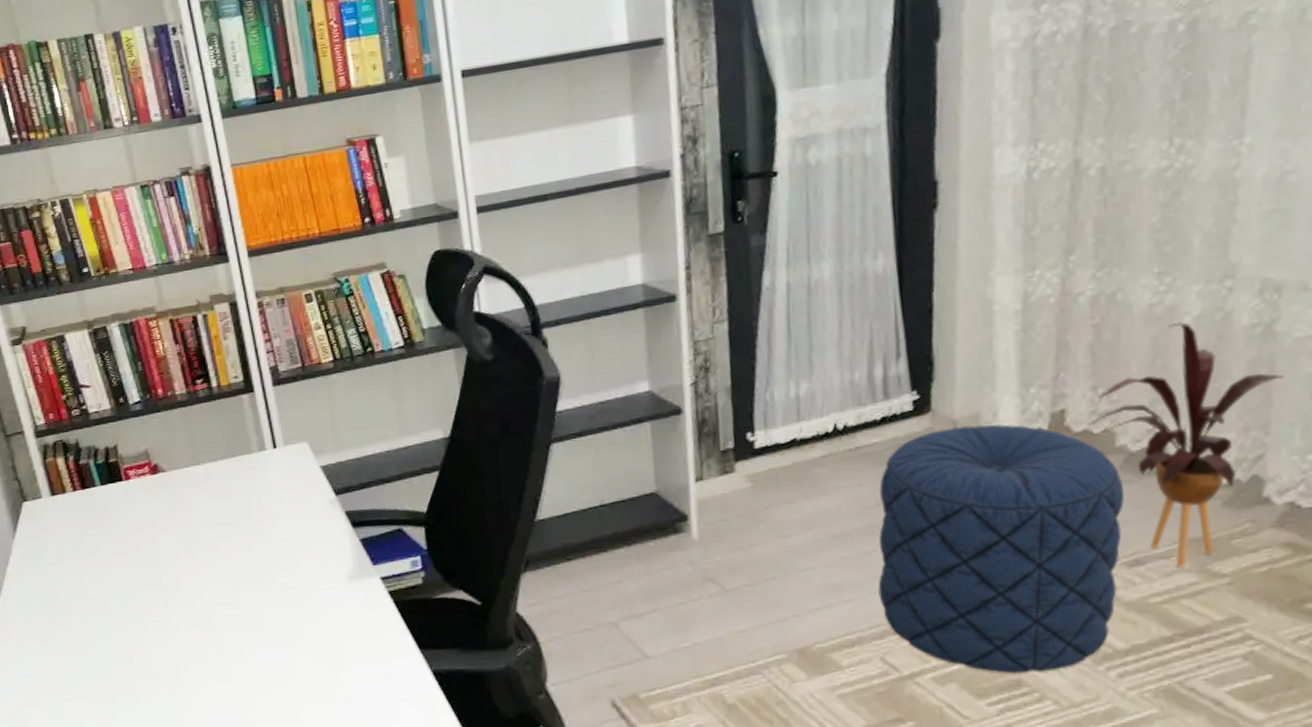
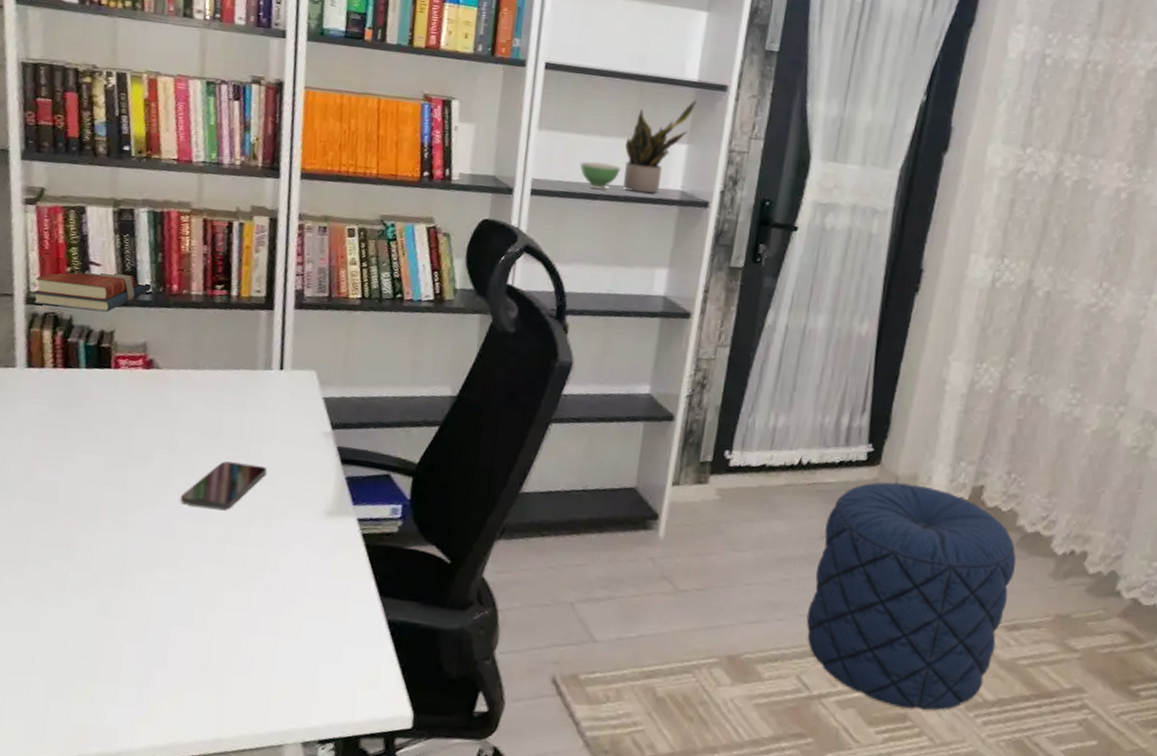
books: none [38,390,140,436] -> present [32,271,152,313]
phone: none [213,544,285,595] -> present [181,461,267,510]
bowl: none [521,158,566,190] -> present [579,161,621,190]
potted plant: none [565,63,632,182] -> present [622,99,697,194]
house plant: present [1088,322,1284,567] -> none [999,432,1147,638]

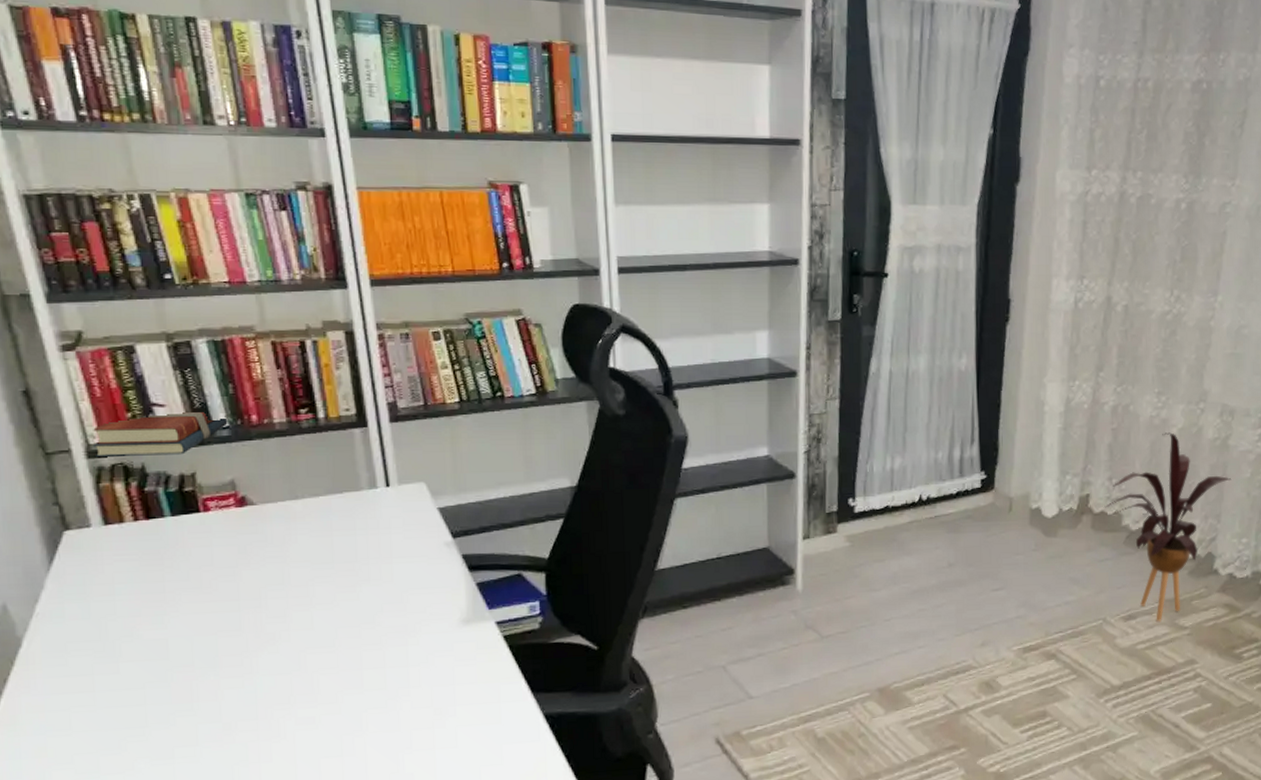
phone: present [181,461,267,510] -> none [305,586,393,638]
bowl: present [579,161,621,190] -> none [663,232,705,260]
potted plant: present [622,99,697,194] -> none [707,157,771,258]
pouf: present [806,482,1016,711] -> none [945,503,1126,706]
house plant: none [999,432,1147,638] -> present [1104,432,1232,622]

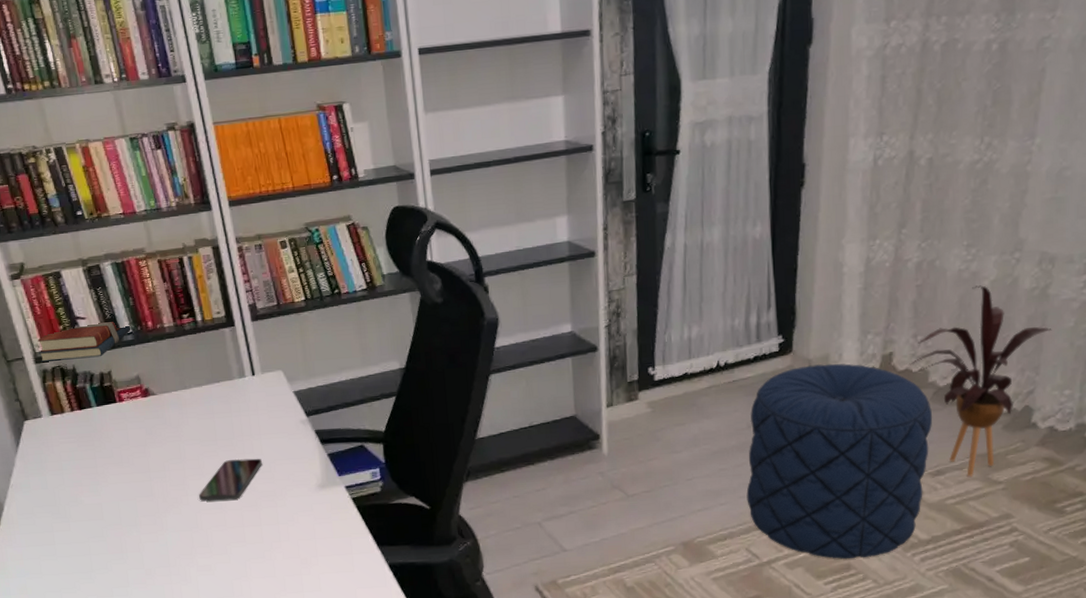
phone: none [305,586,393,638] -> present [199,458,263,501]
pouf: none [945,503,1126,706] -> present [746,363,933,560]

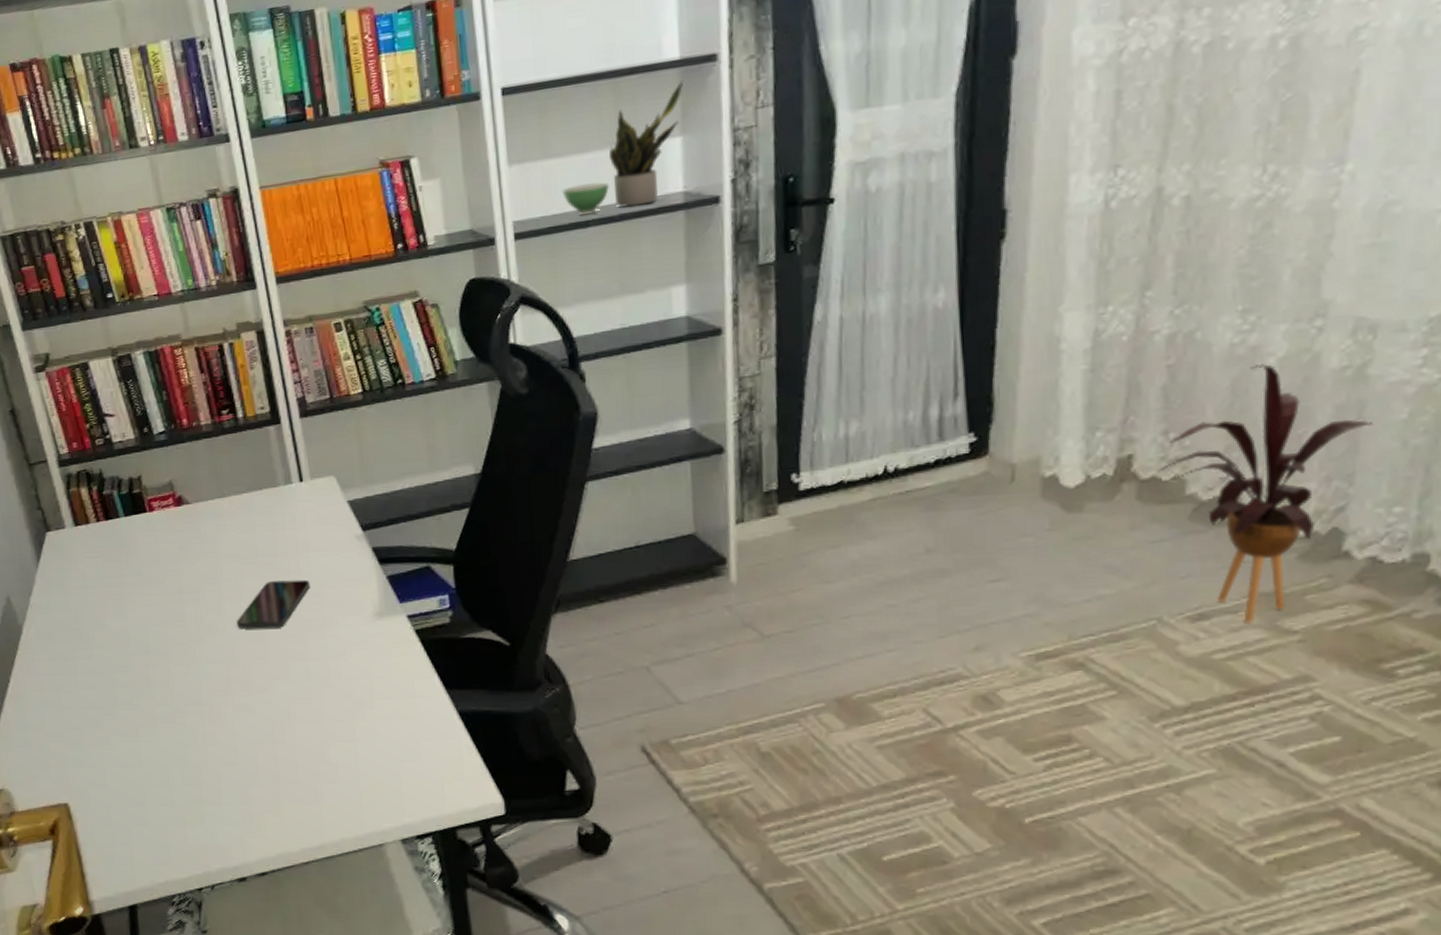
books: present [37,322,131,362] -> none [62,419,164,465]
bowl: none [468,130,506,157] -> present [562,182,609,215]
potted plant: none [506,50,564,152] -> present [609,81,683,208]
pouf: present [746,363,933,560] -> none [924,469,1193,729]

